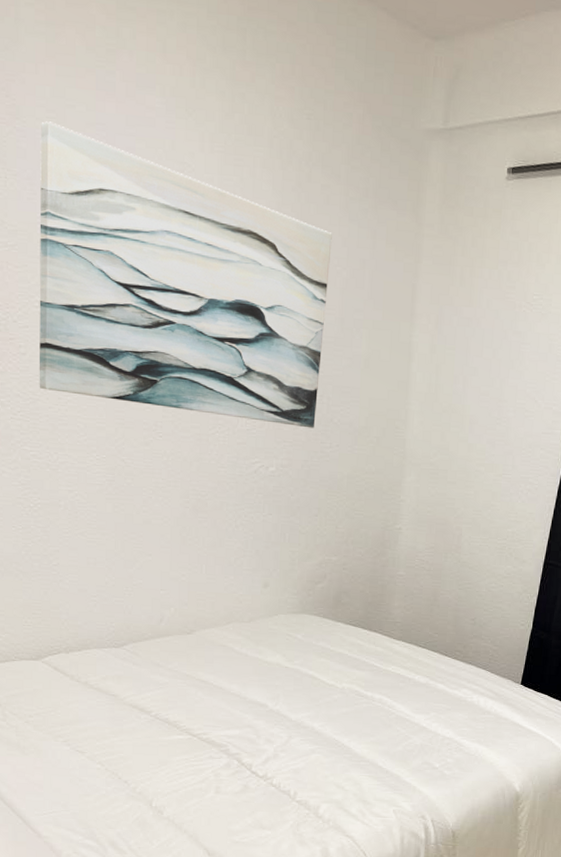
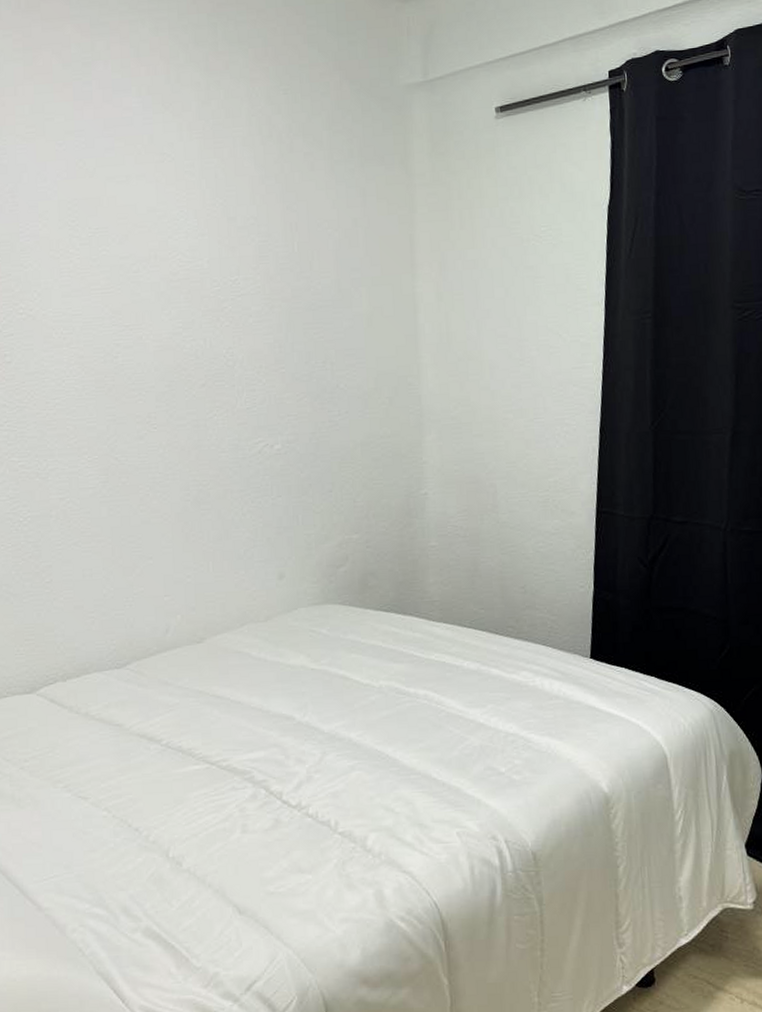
wall art: present [39,121,332,429] -> none [20,136,321,398]

